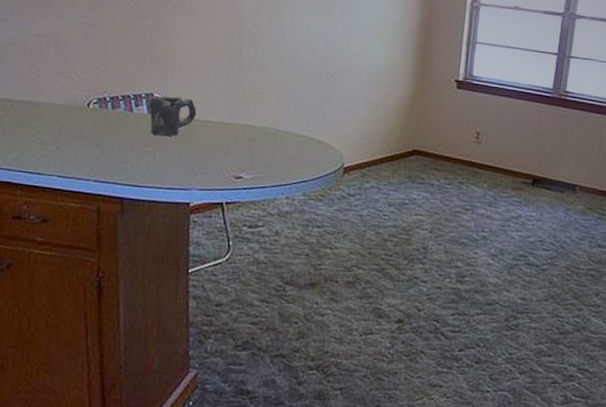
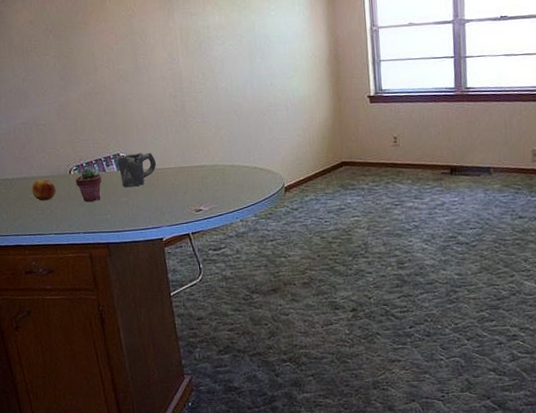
fruit: none [37,107,68,134] -> present [32,179,56,201]
potted succulent: none [93,102,127,145] -> present [75,167,102,202]

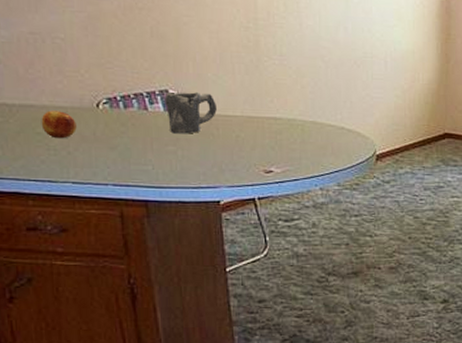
potted succulent: present [75,167,102,202] -> none [104,102,142,146]

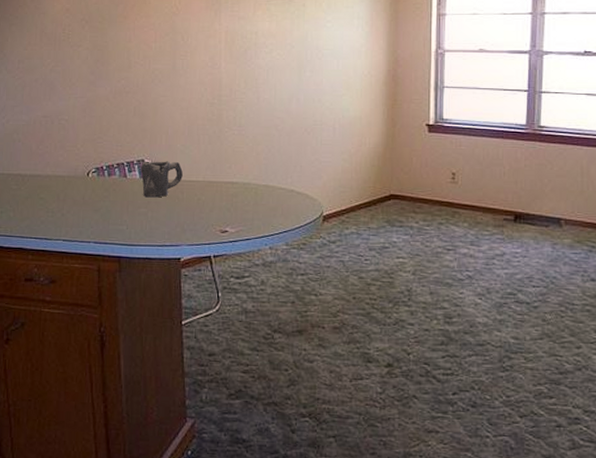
fruit: present [41,110,77,139] -> none [44,179,71,203]

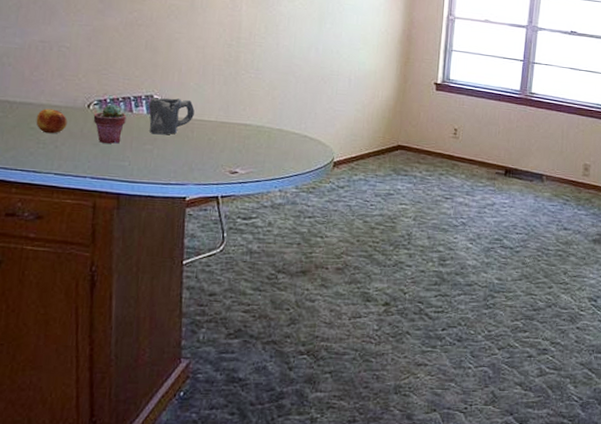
fruit: none [44,179,71,203] -> present [36,108,67,134]
potted succulent: none [92,171,122,209] -> present [93,104,127,144]

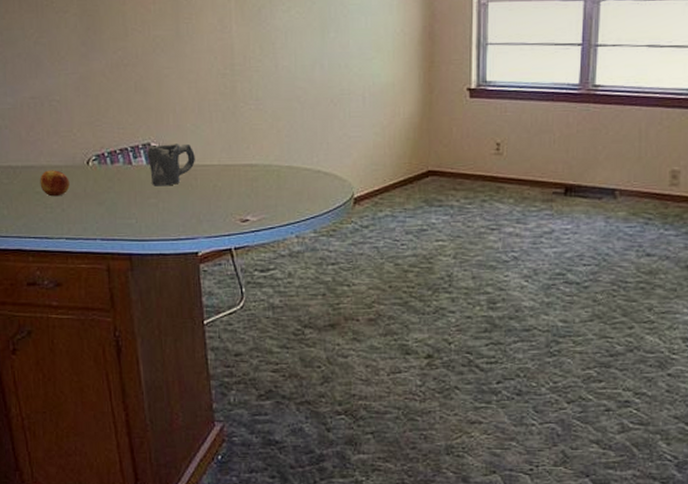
potted succulent: present [93,104,127,144] -> none [94,158,127,201]

